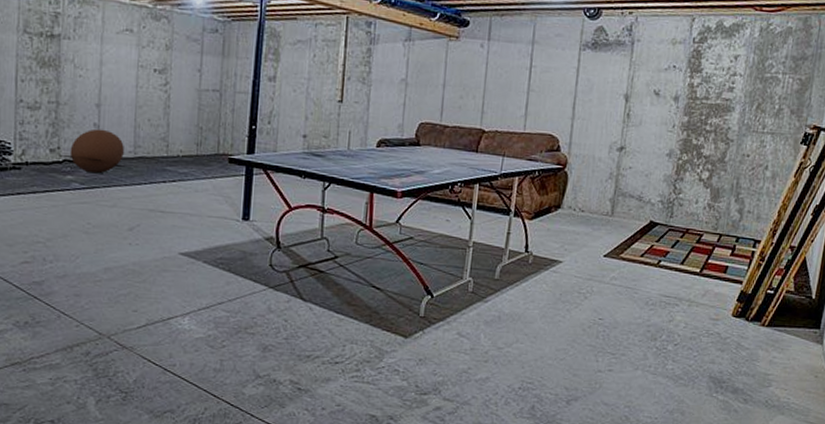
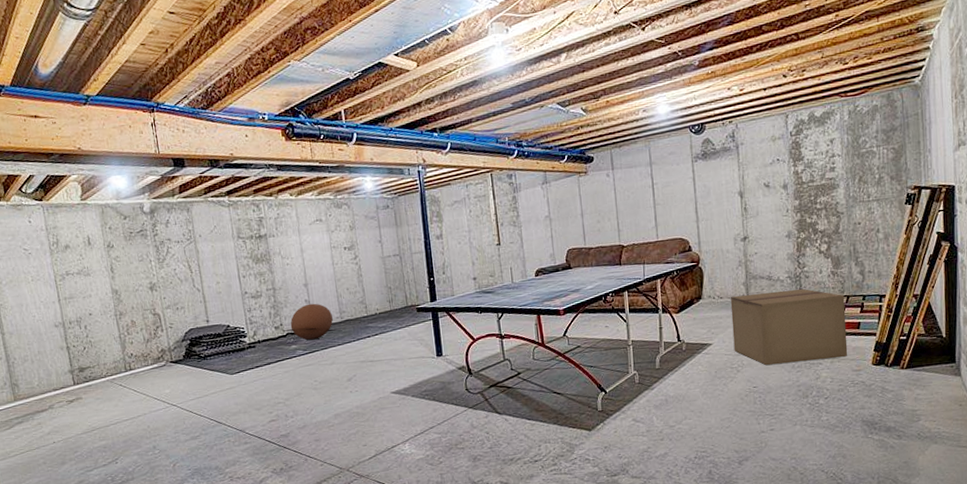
cardboard box: none [585,212,717,303] -> present [730,288,848,366]

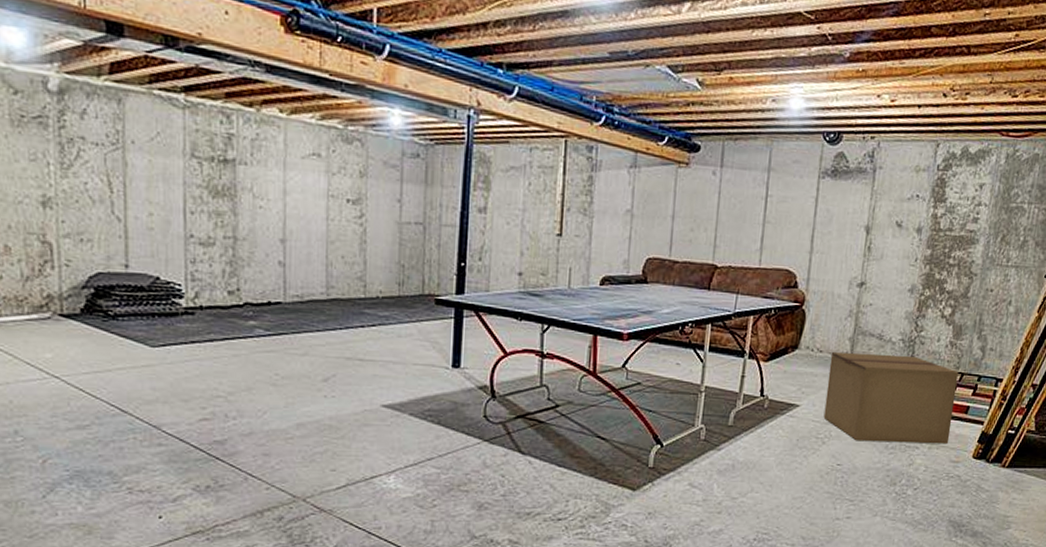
exercise ball: present [282,303,335,341] -> none [239,267,316,318]

